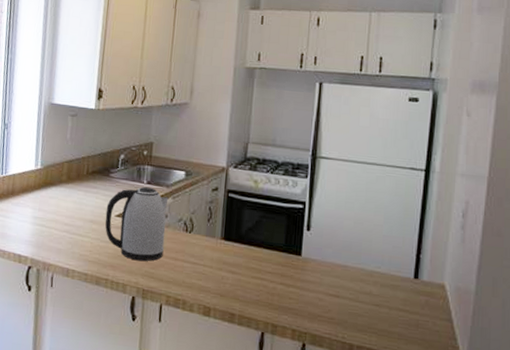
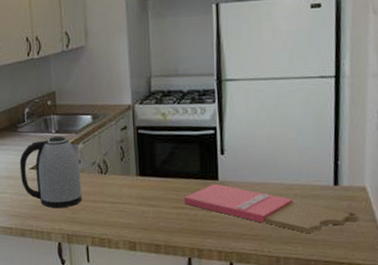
cutting board: none [265,259,436,324] -> present [184,184,359,233]

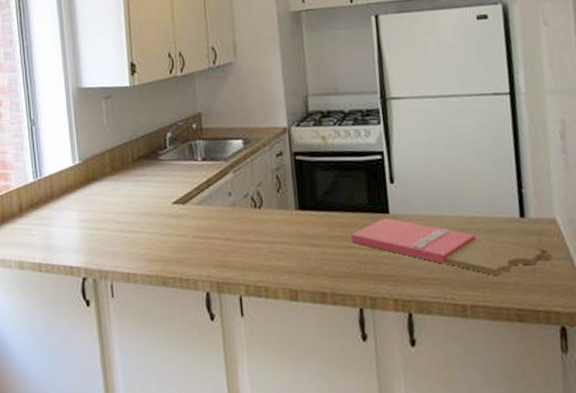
kettle: present [19,136,82,209] -> none [160,164,234,251]

